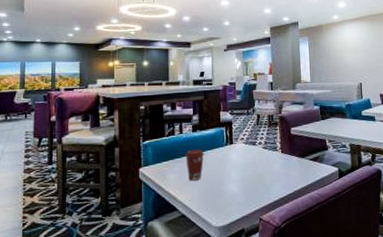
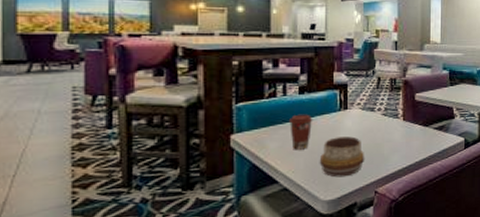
decorative bowl: none [210,168,250,206] -> present [319,136,365,178]

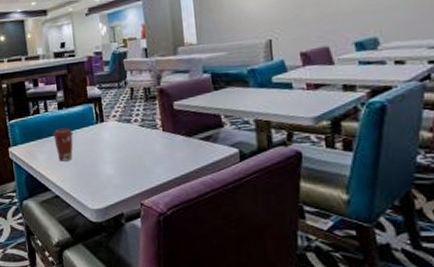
decorative bowl: present [319,136,365,178] -> none [83,148,127,188]

